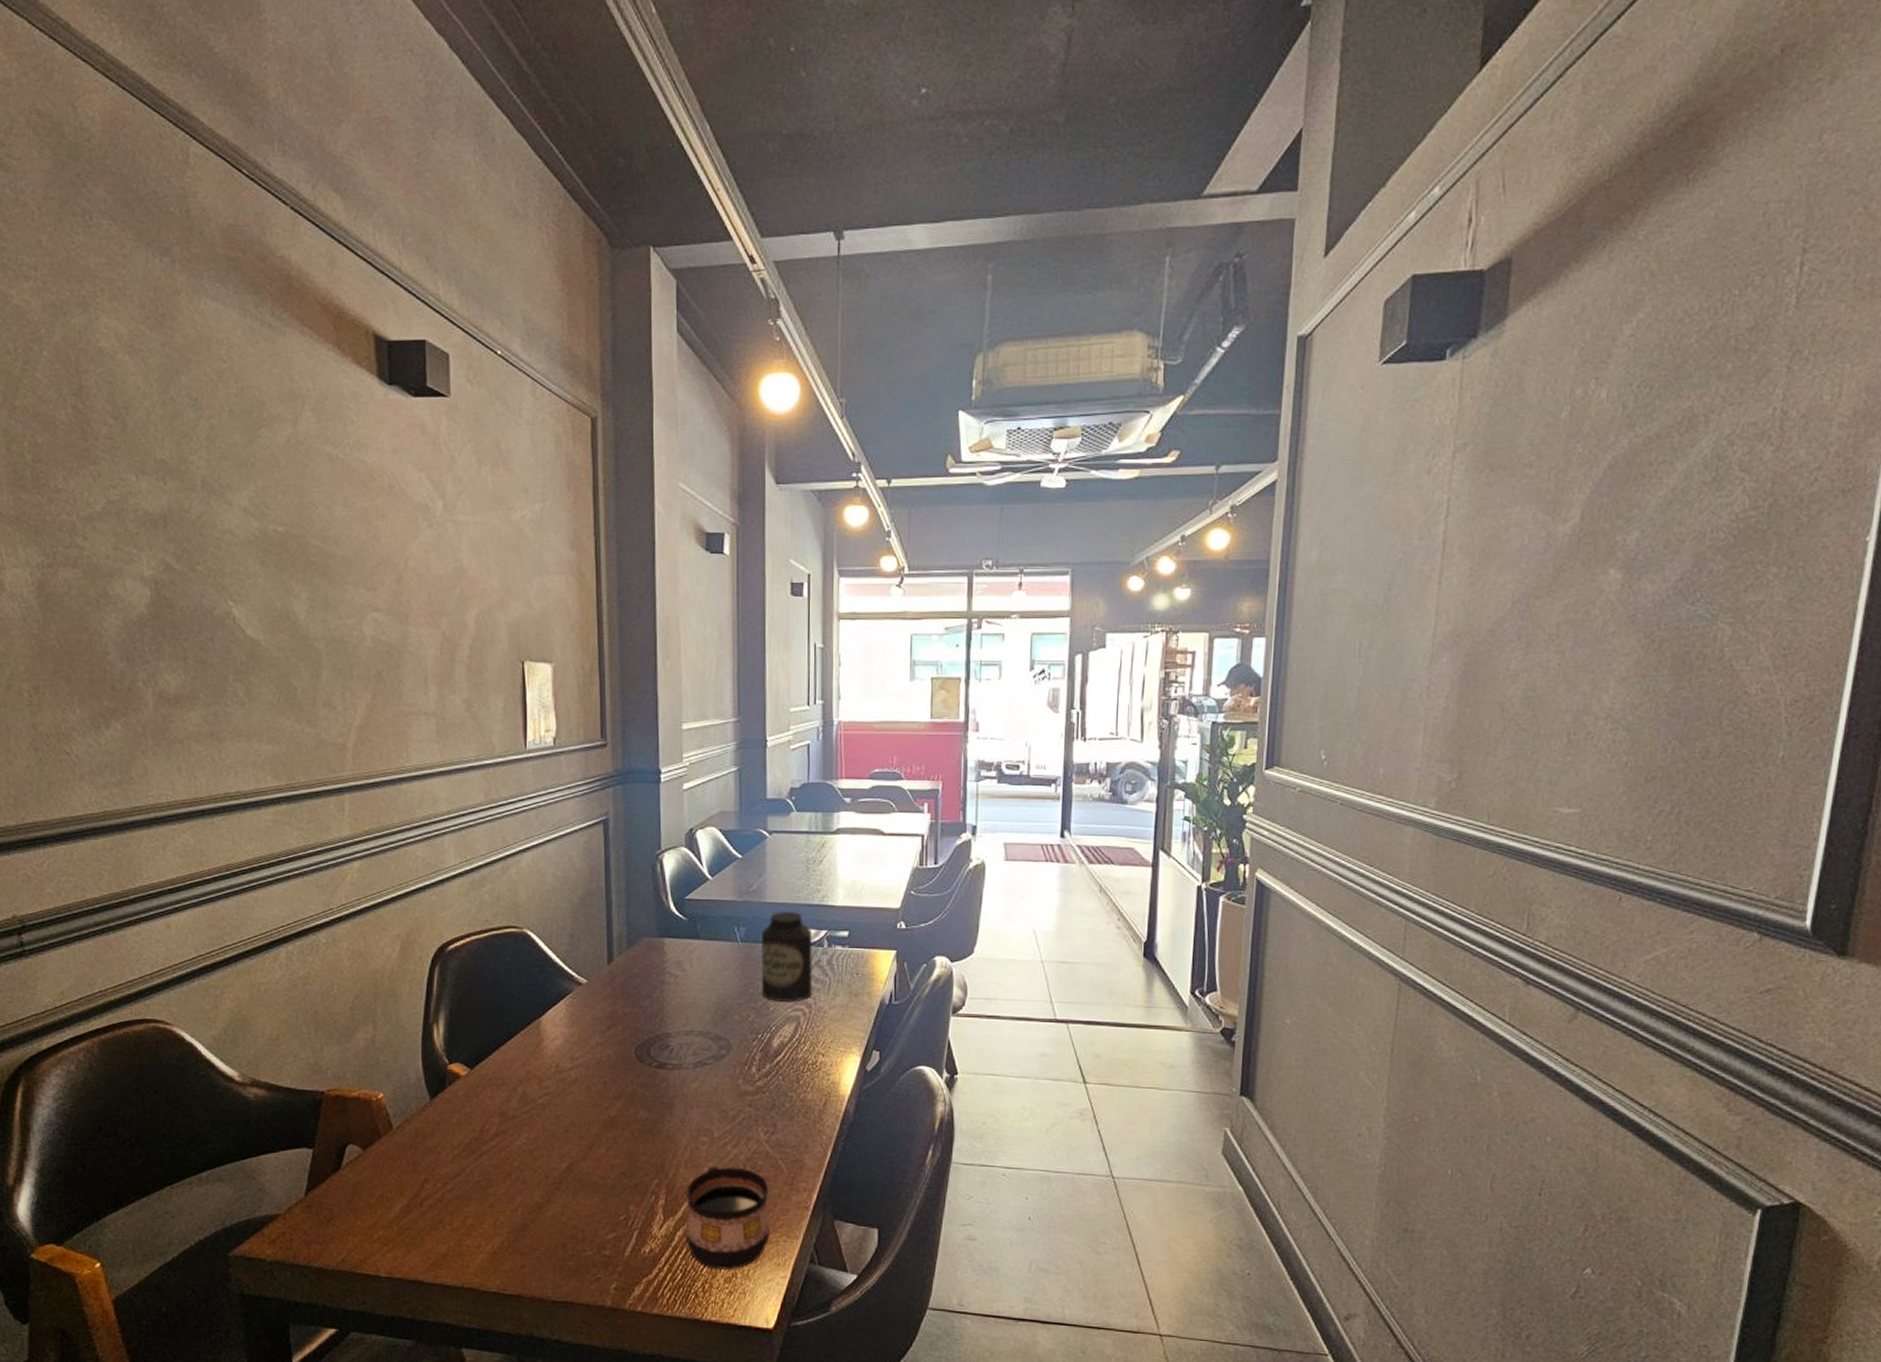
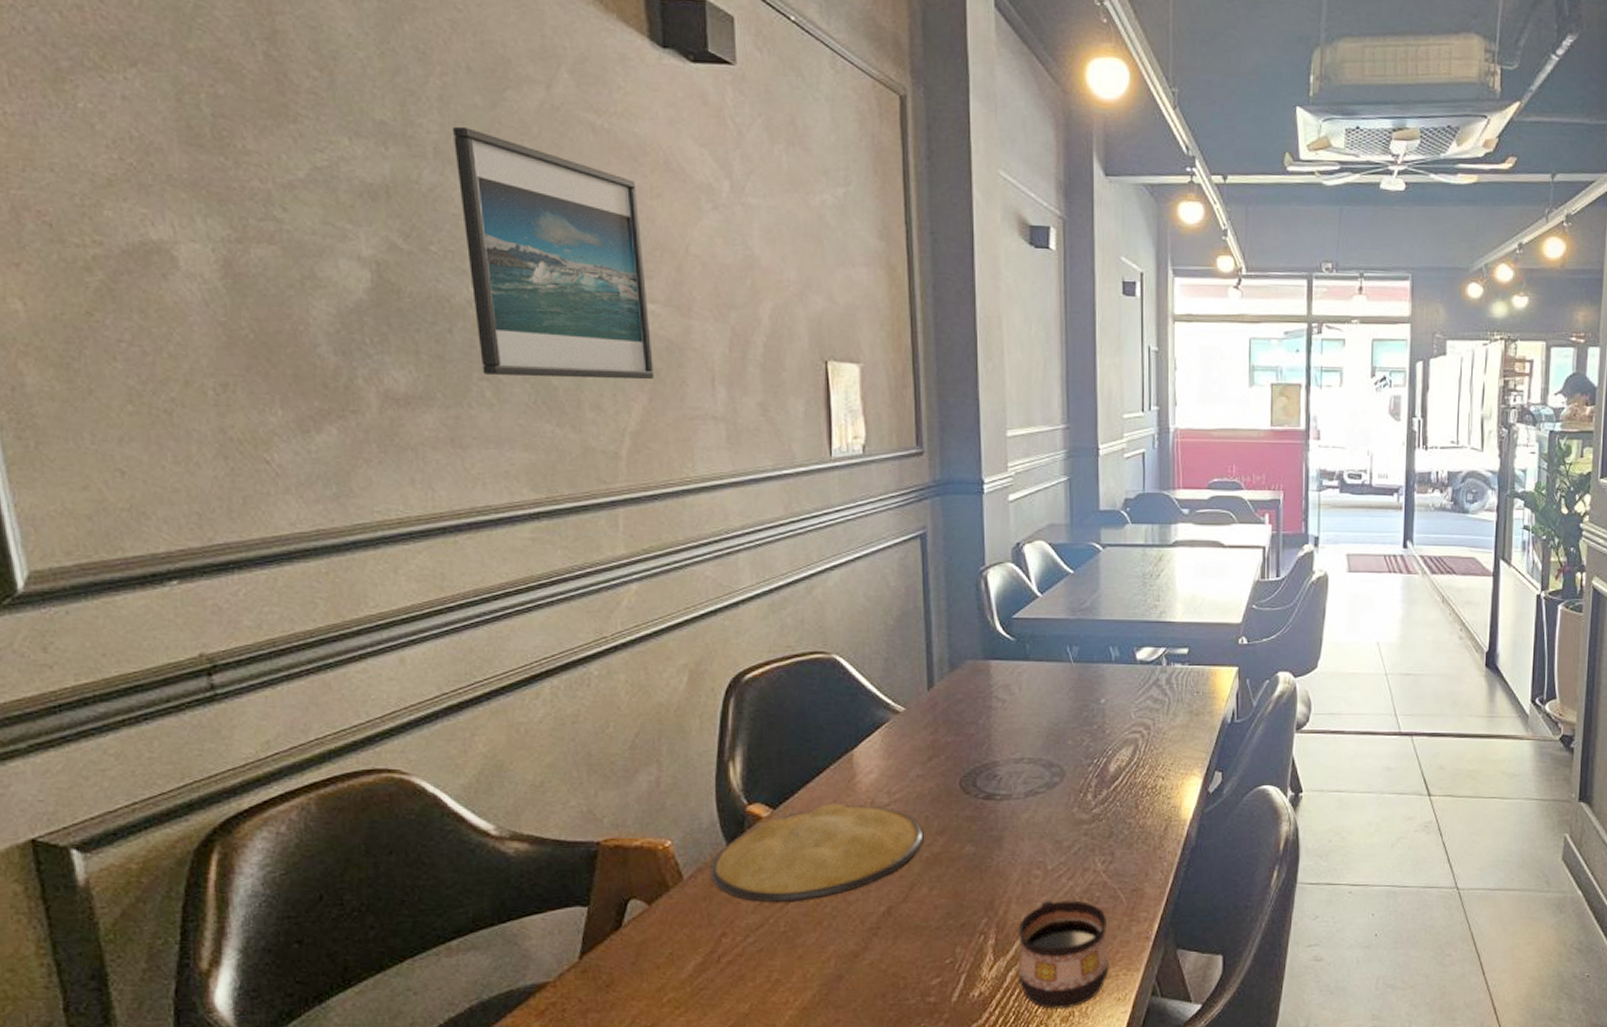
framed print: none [216,461,376,679] -> present [452,126,654,379]
plate: none [416,1065,602,1154] -> present [710,803,924,902]
canister: present [760,912,813,1002] -> none [1095,629,1152,724]

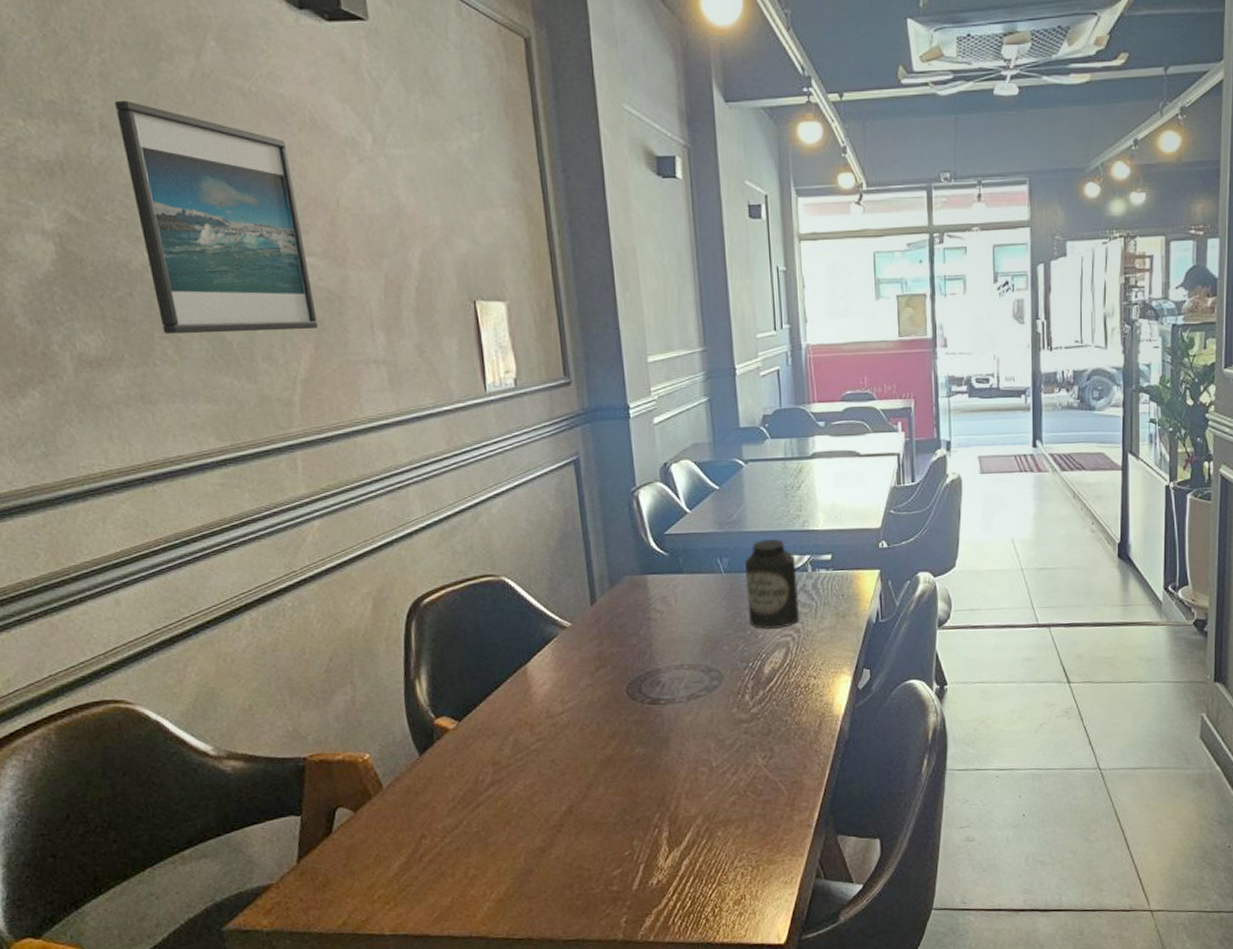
plate: present [710,803,924,902] -> none [406,713,597,806]
cup: present [1018,900,1109,1009] -> none [688,793,775,894]
canister: none [1095,629,1152,724] -> present [744,539,800,629]

